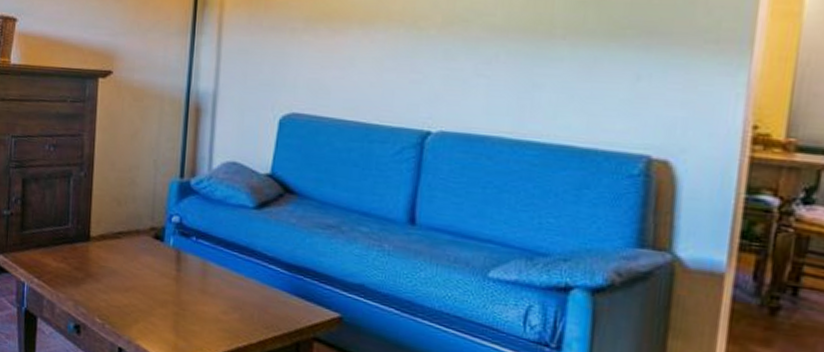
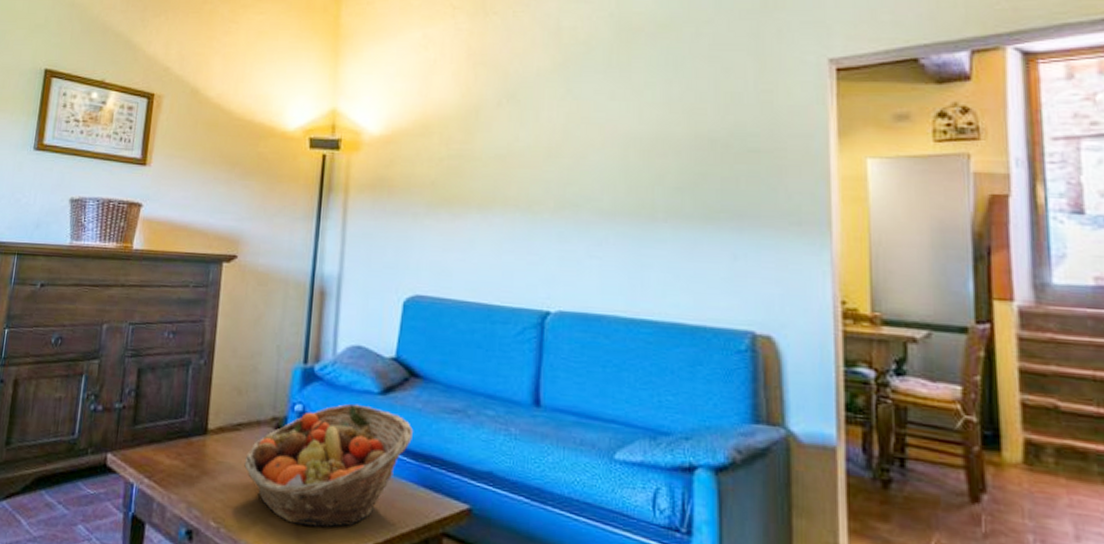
fruit basket: none [125,216,287,329] -> present [244,403,413,528]

